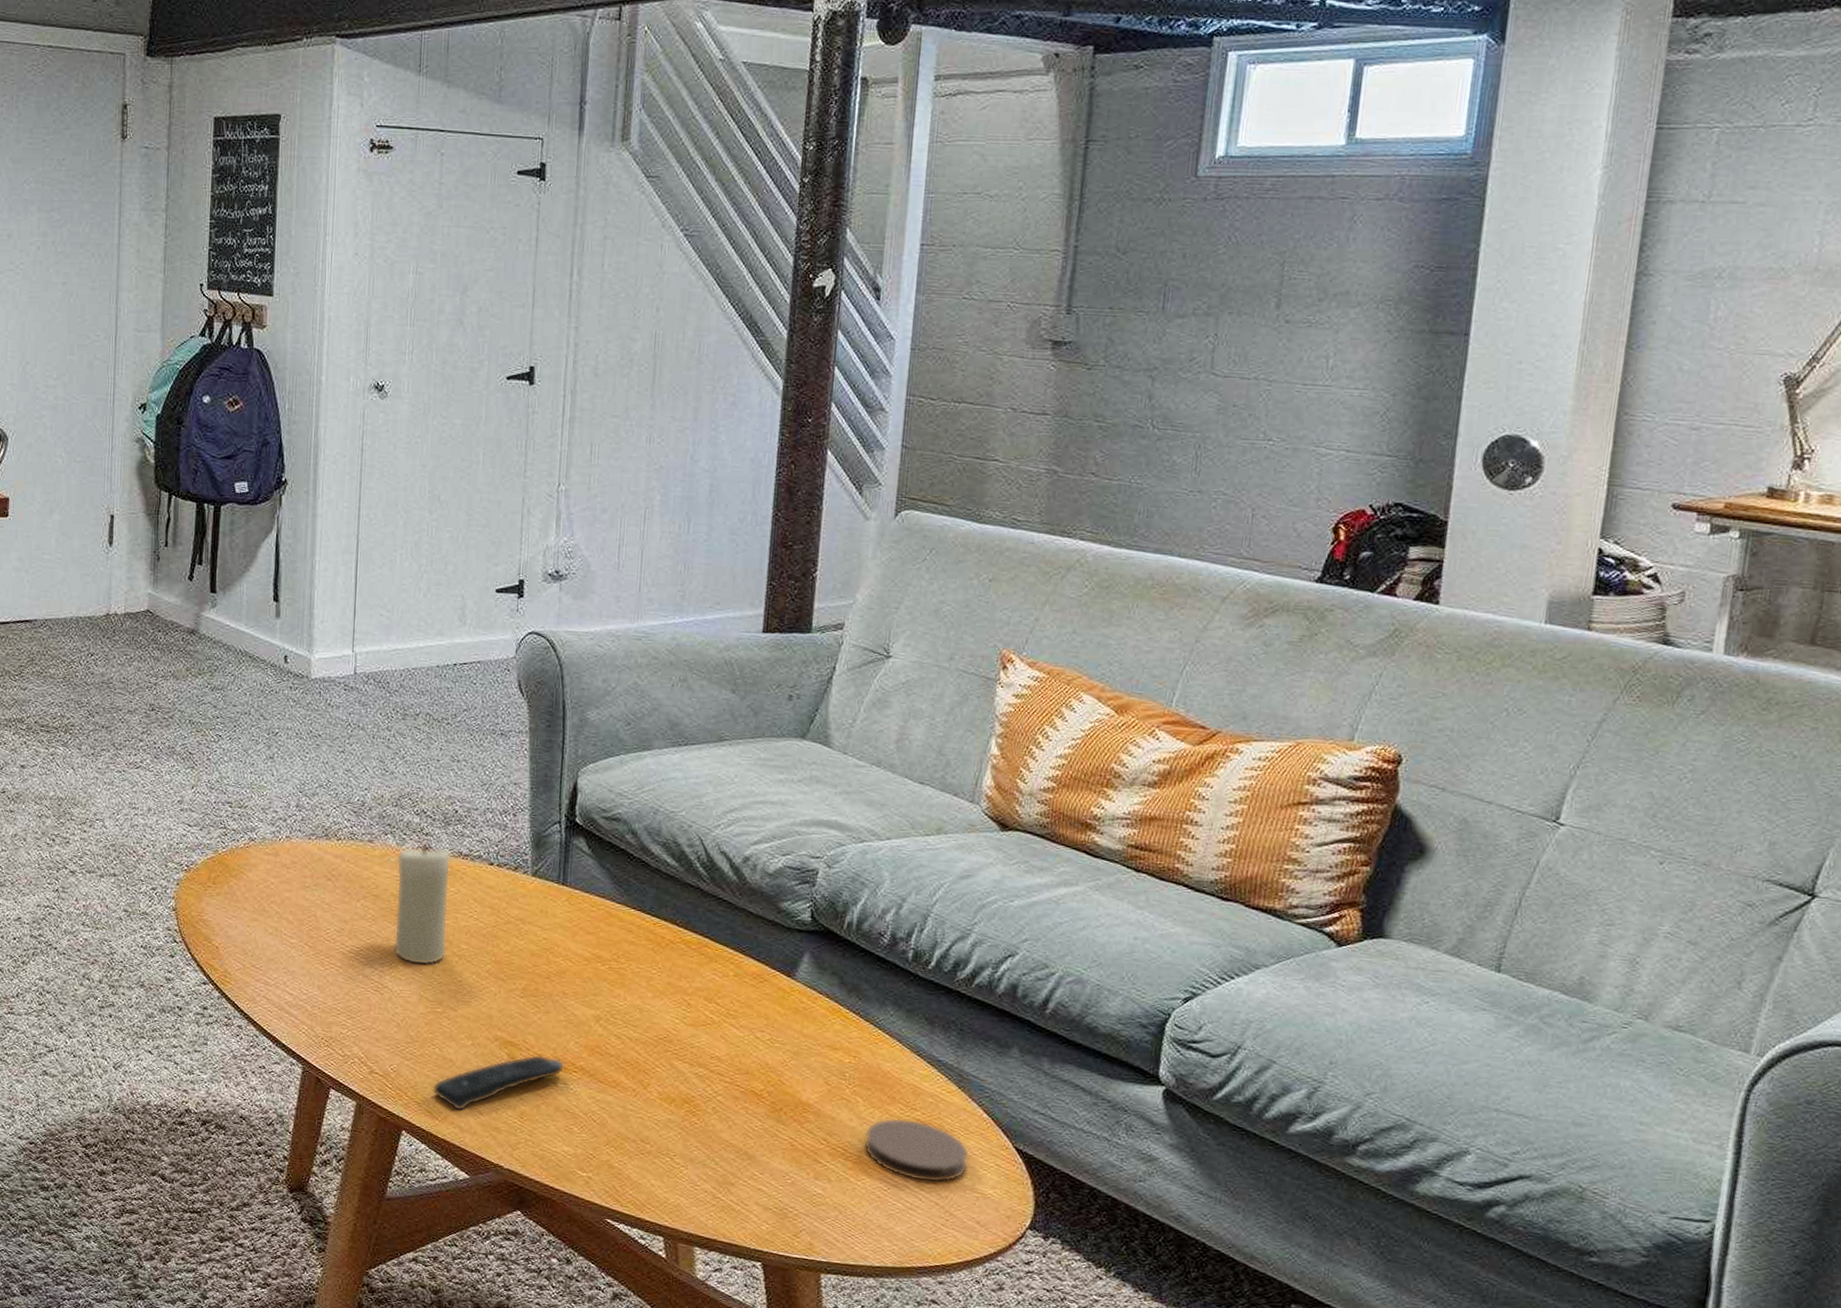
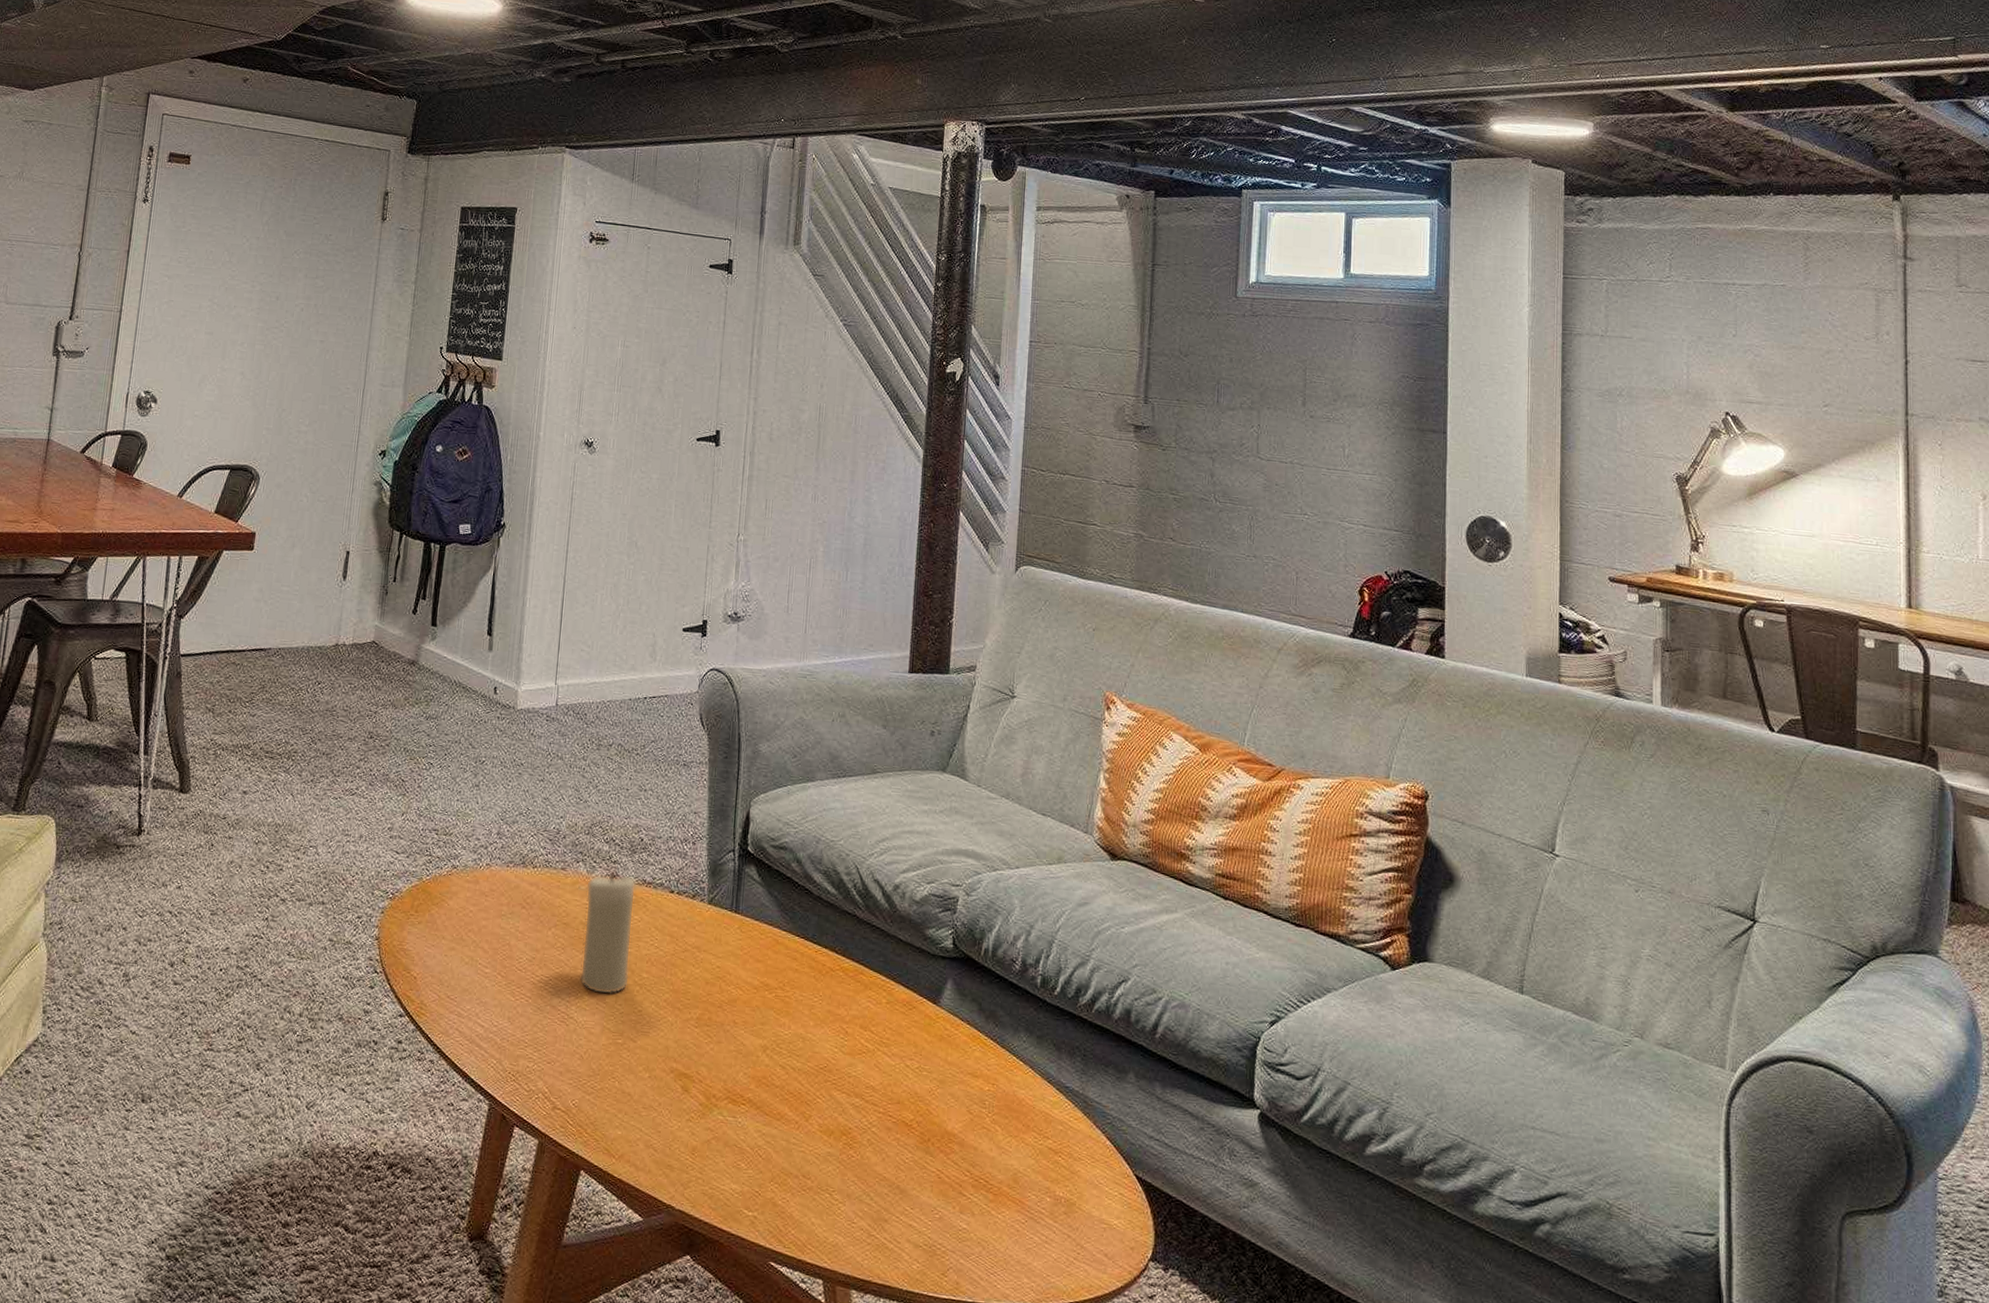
remote control: present [432,1054,565,1111] -> none [610,1086,734,1148]
coaster: present [864,1117,970,1183] -> none [1003,1146,1096,1214]

